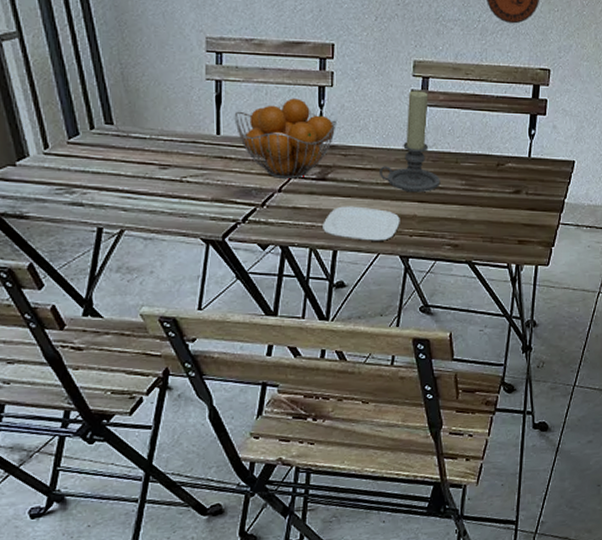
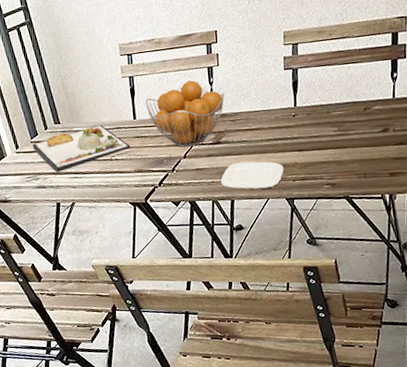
dinner plate: none [69,134,210,189] -> present [32,124,131,173]
candle holder: present [378,90,440,193] -> none [262,56,316,144]

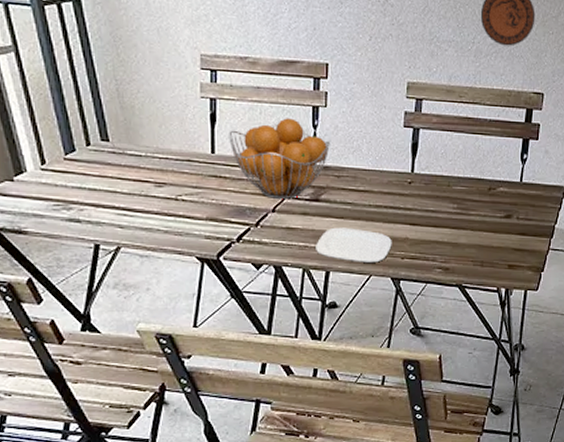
dinner plate: present [32,124,131,173] -> none [65,152,205,206]

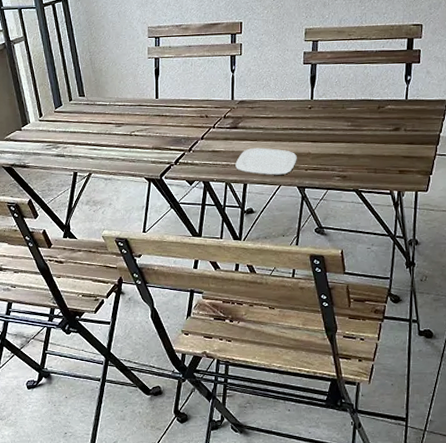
fruit basket: present [229,118,330,200] -> none [168,66,245,130]

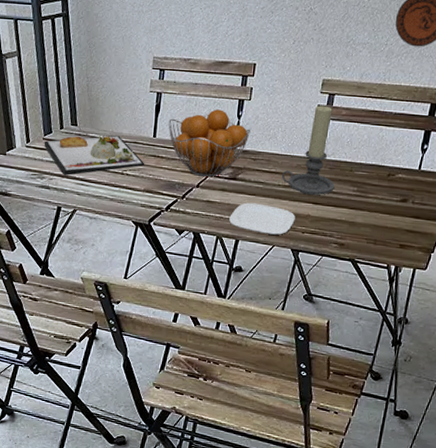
dinner plate: none [55,100,151,144] -> present [44,135,145,176]
fruit basket: none [168,66,245,130] -> present [168,109,250,178]
candle holder: none [279,52,330,135] -> present [281,105,335,196]

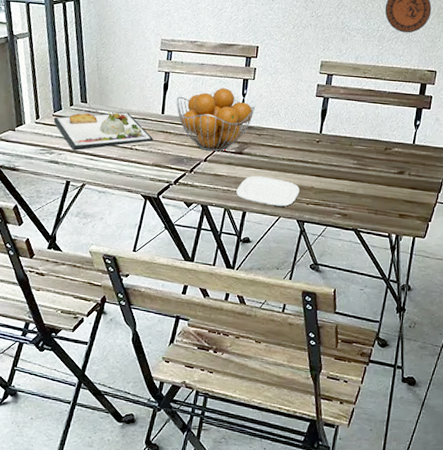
candle holder: present [281,105,335,196] -> none [285,85,336,169]

